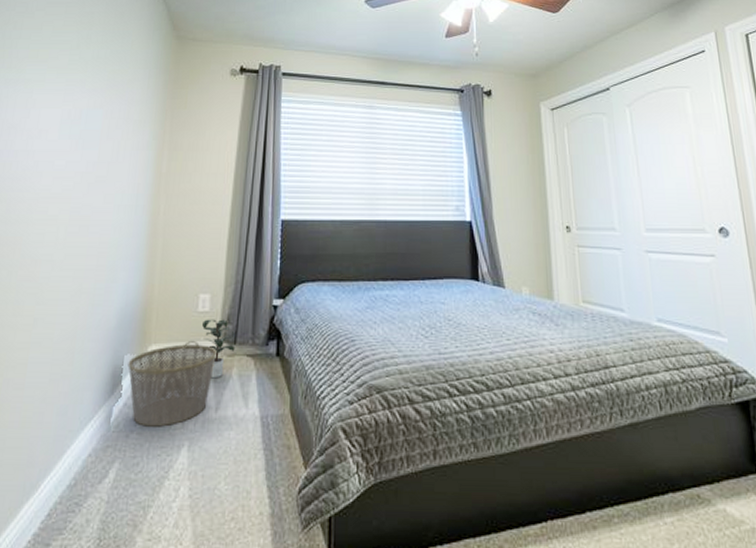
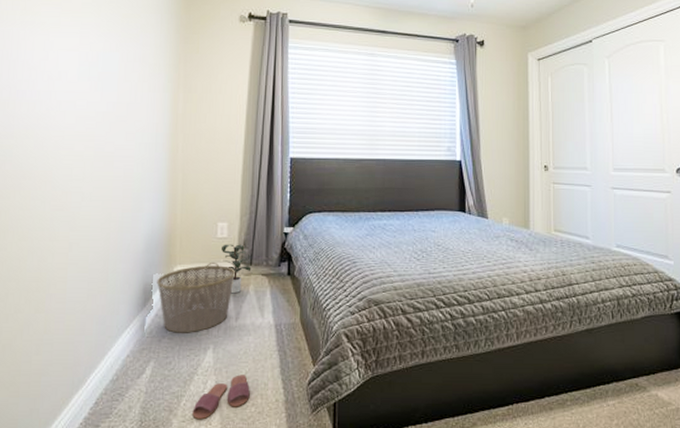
slippers: none [160,479,230,538] -> present [192,375,250,420]

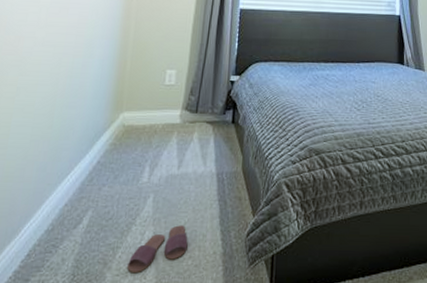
basket: present [157,263,235,333] -> none [101,110,180,181]
potted plant: present [222,244,252,294] -> none [168,91,197,142]

